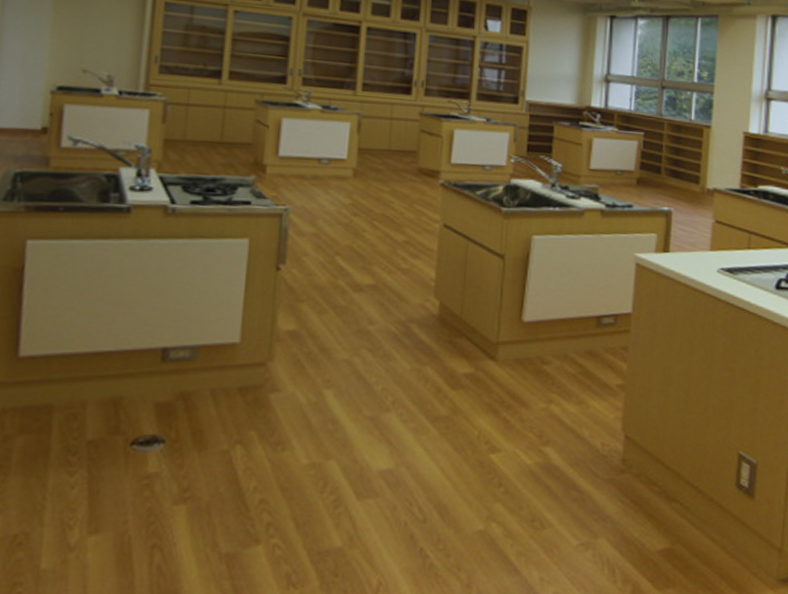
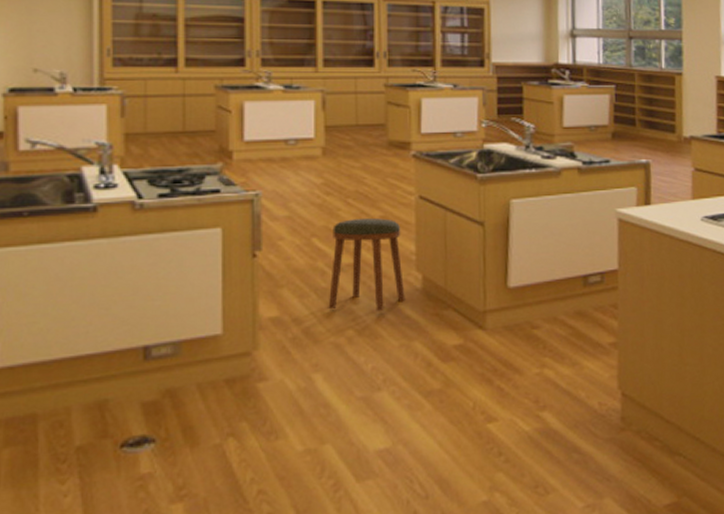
stool: none [345,241,423,335] -> present [328,217,405,312]

